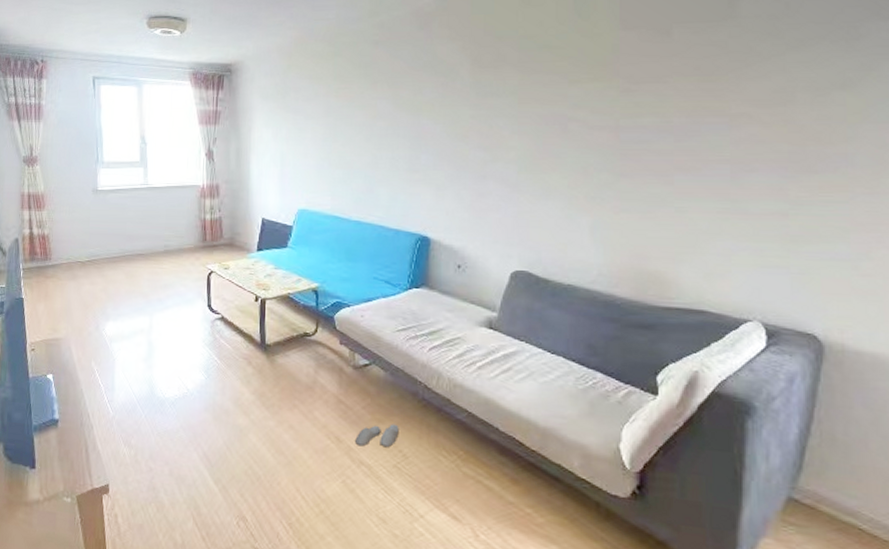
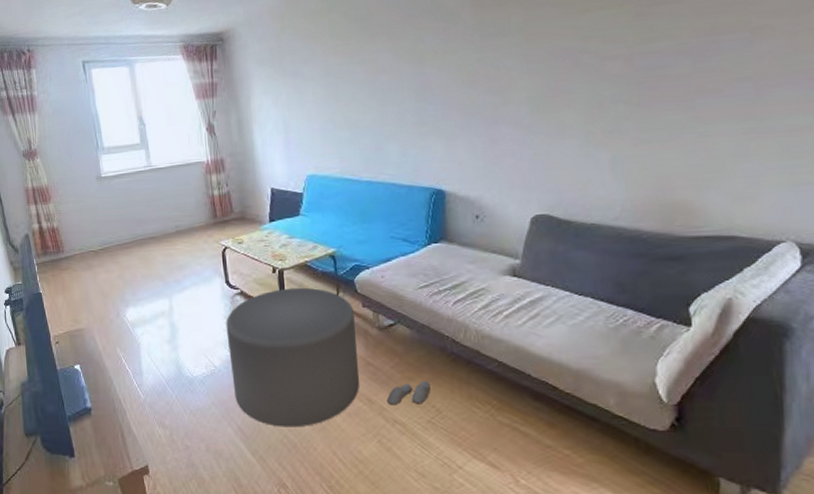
pouf: none [203,318,331,460] -> present [226,287,360,427]

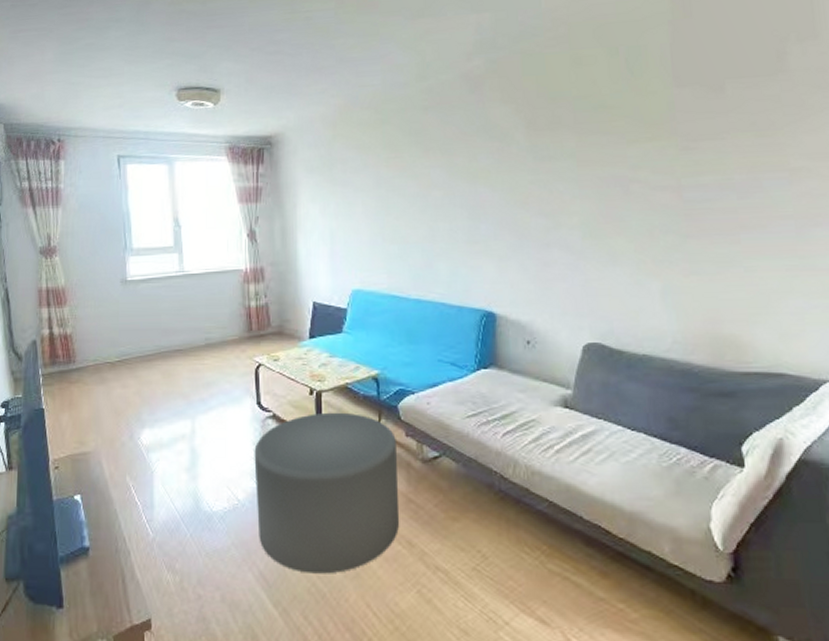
slippers: present [387,380,430,406] -> none [429,521,476,550]

